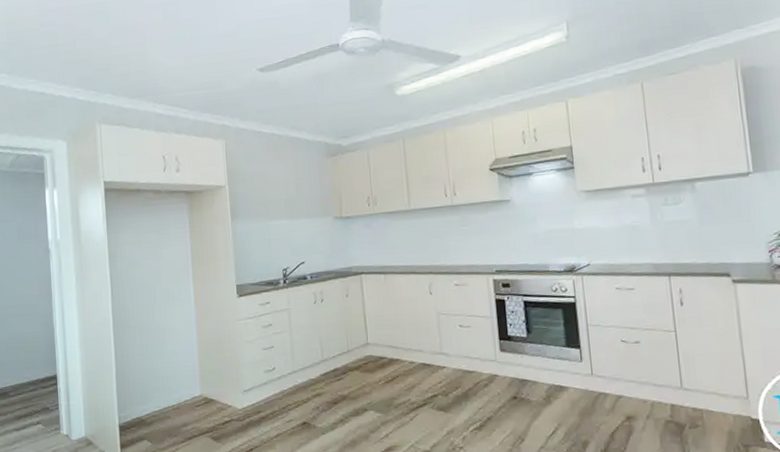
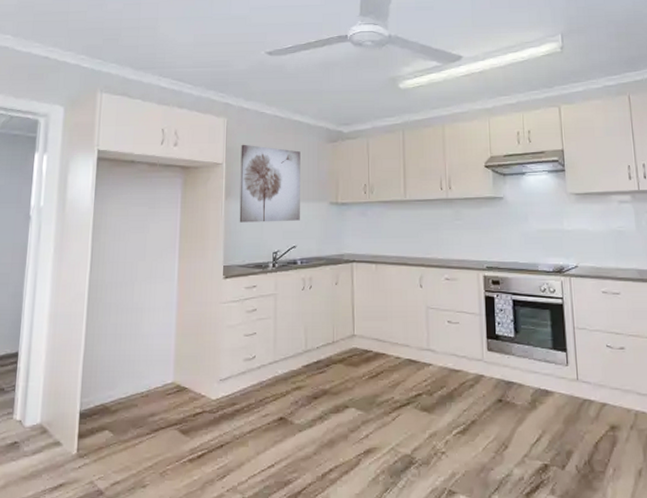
wall art: none [242,165,306,243] -> present [239,144,301,223]

